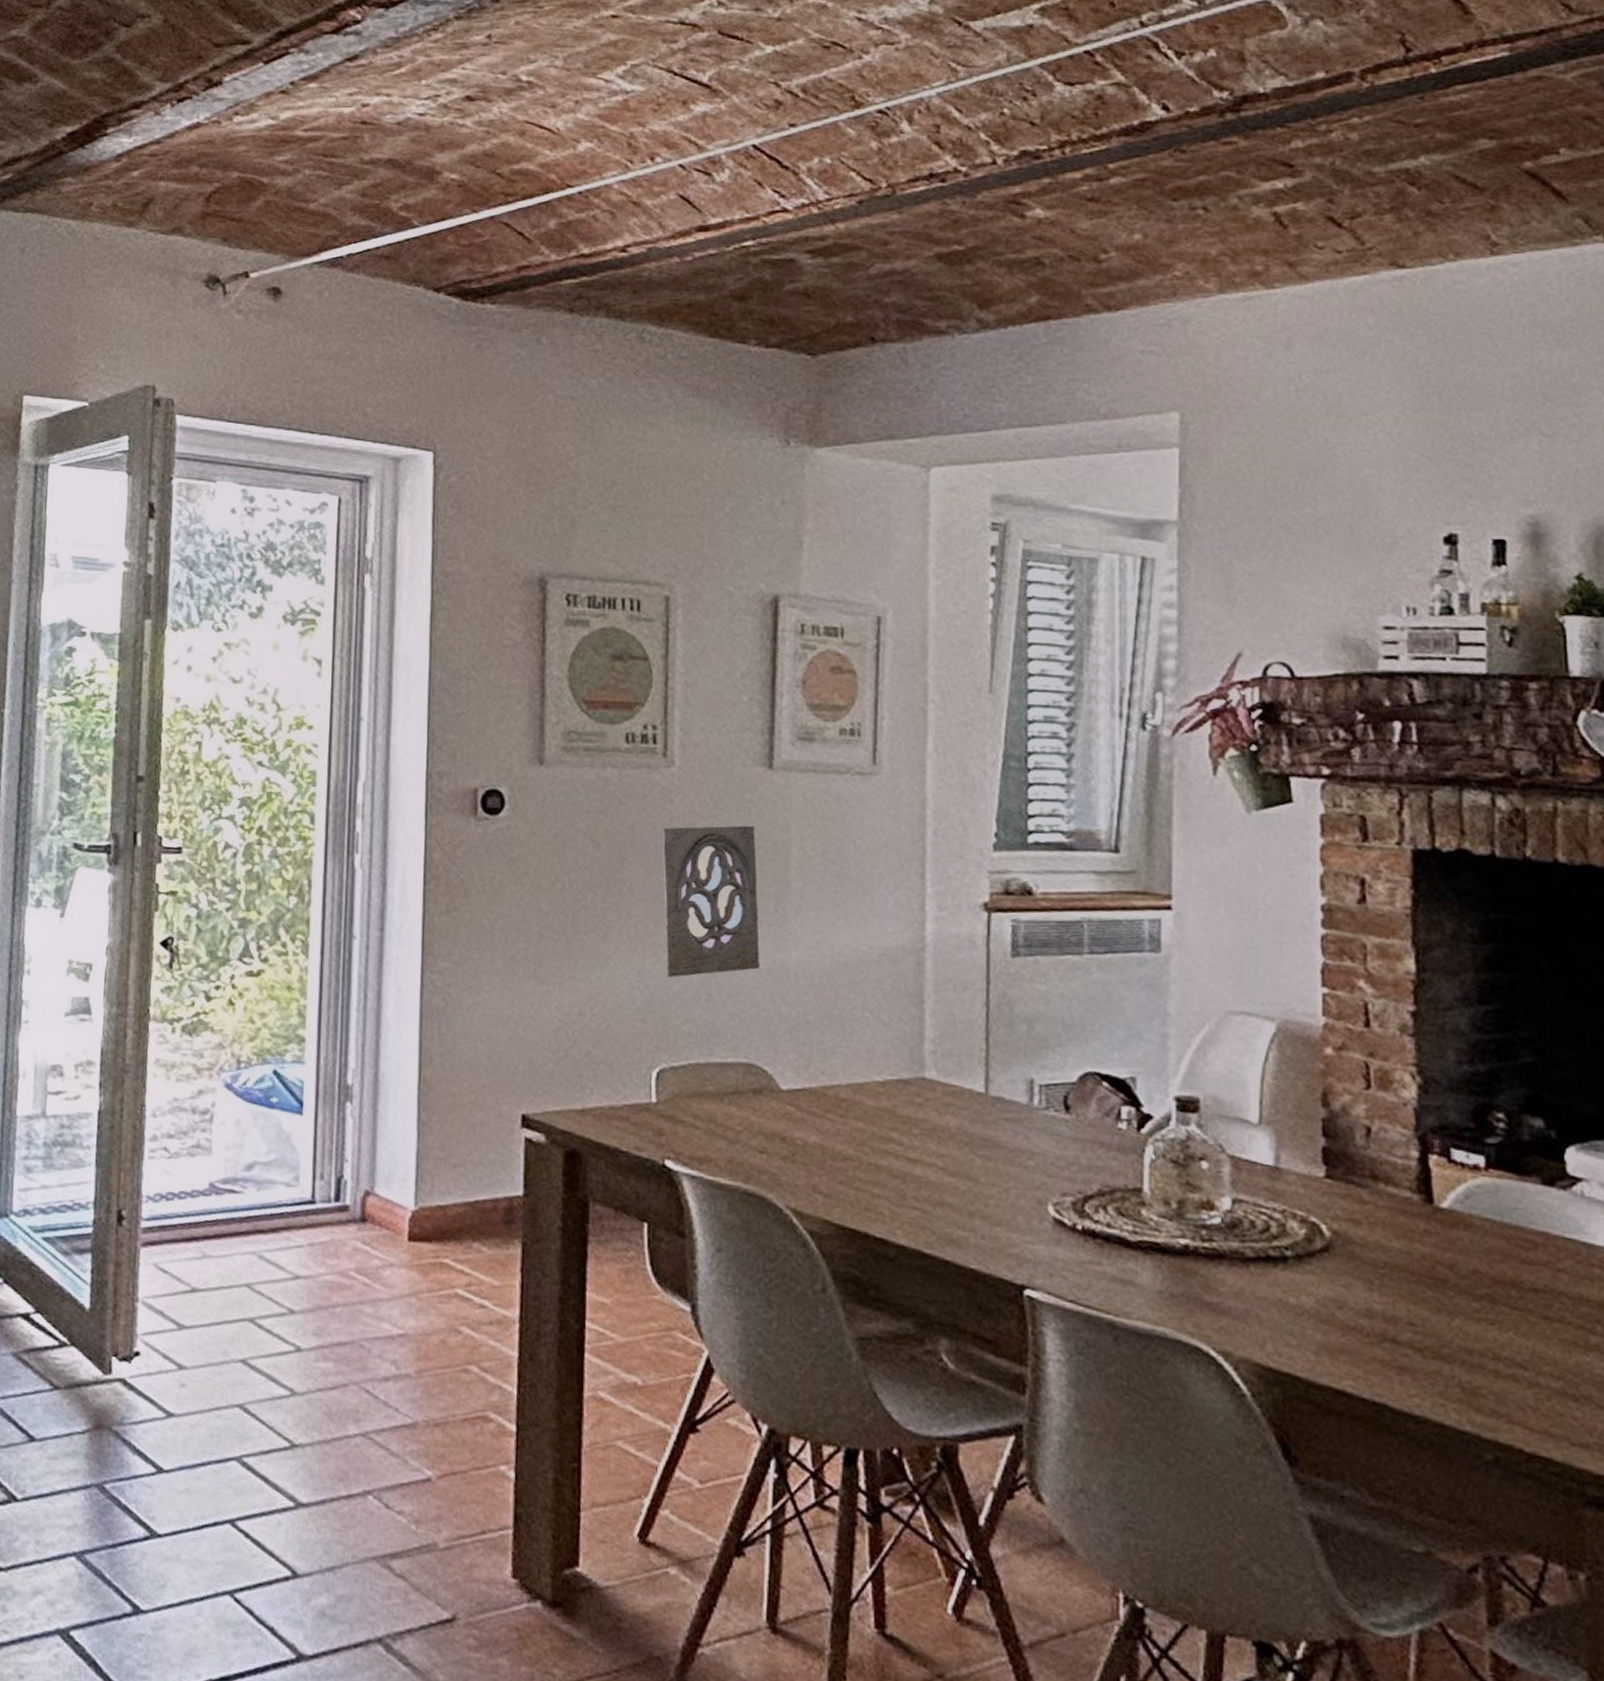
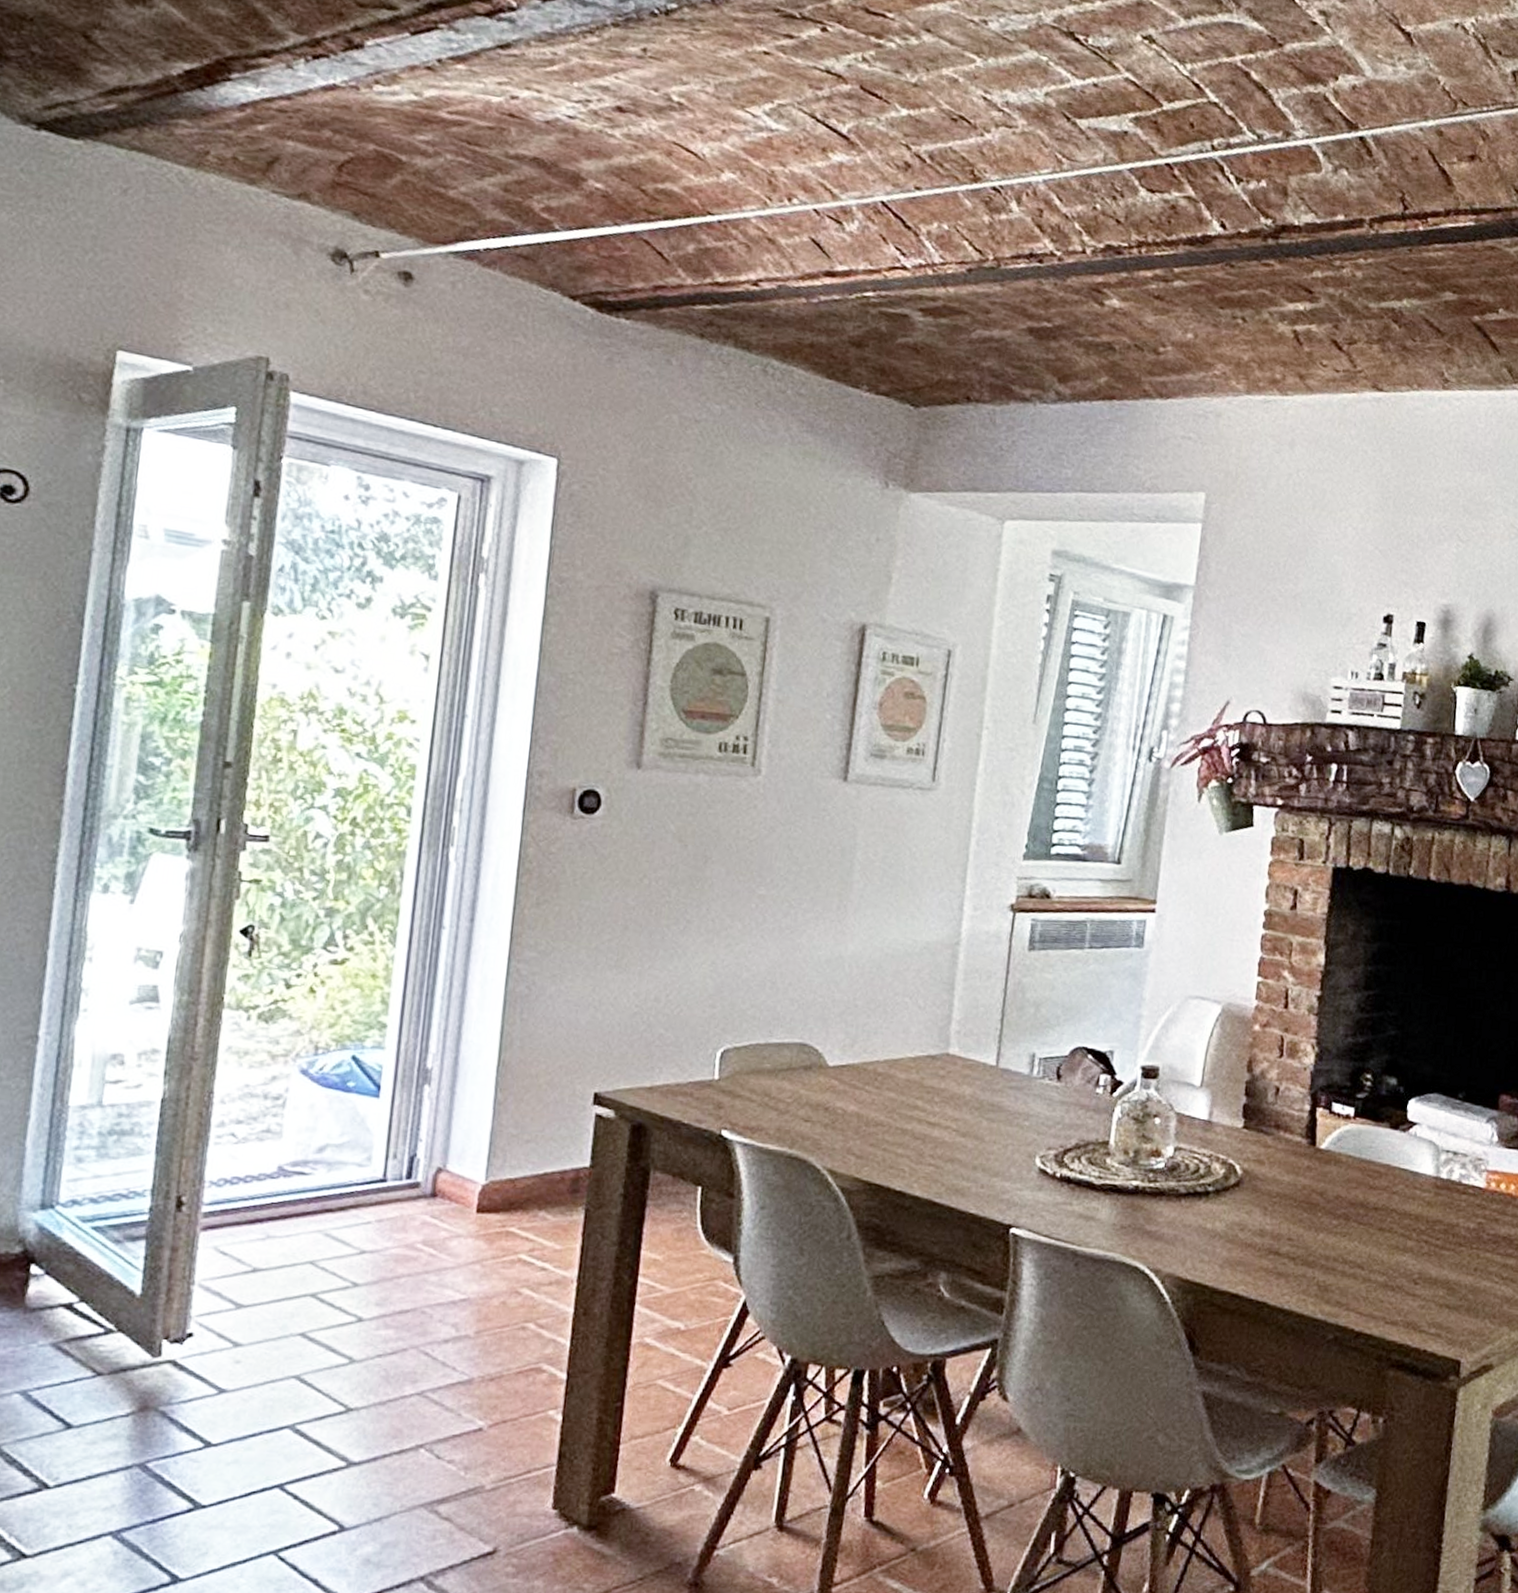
wall ornament: present [662,825,761,978] -> none [737,831,827,968]

